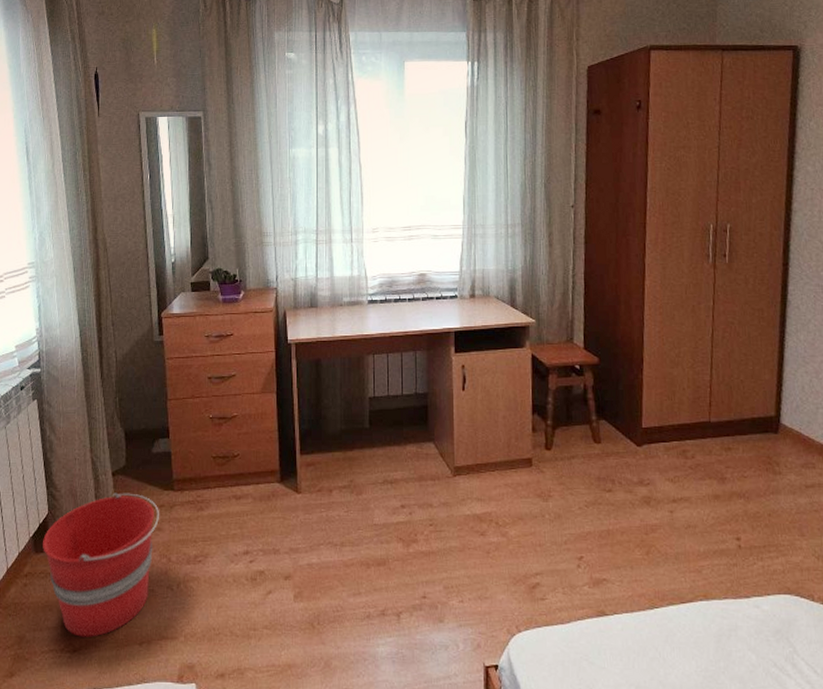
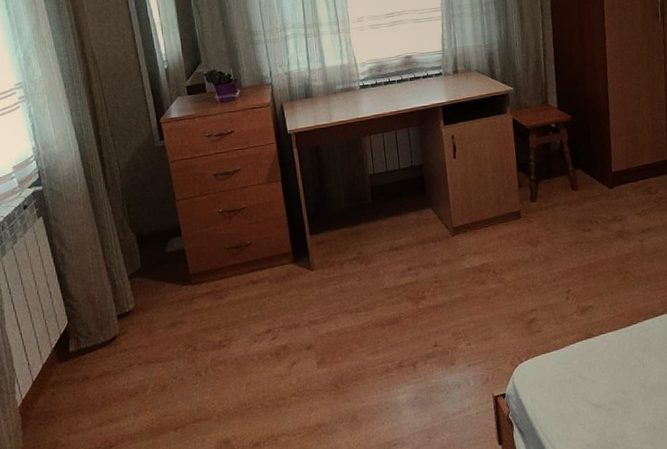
bucket: present [43,493,160,637] -> none [66,292,181,433]

